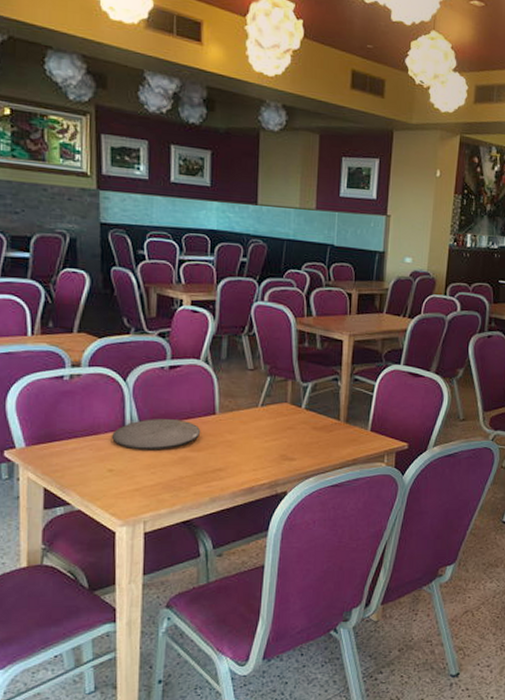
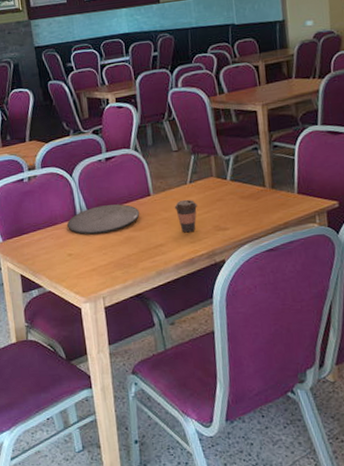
coffee cup: none [240,423,267,459] -> present [174,199,198,233]

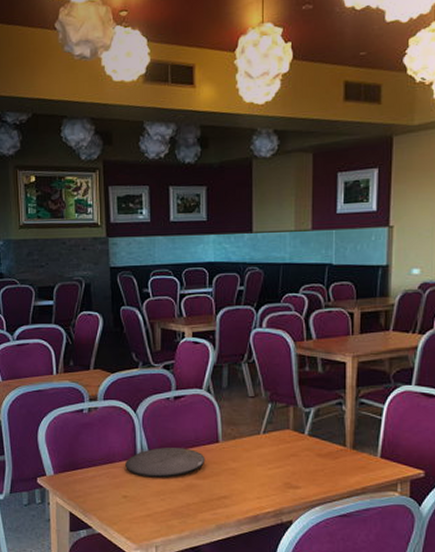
coffee cup: present [174,199,198,233] -> none [243,450,269,487]

